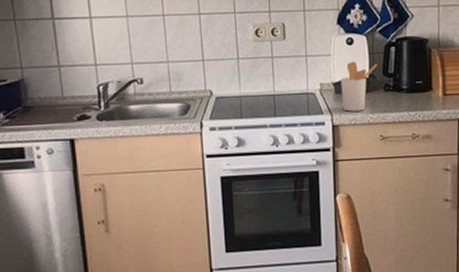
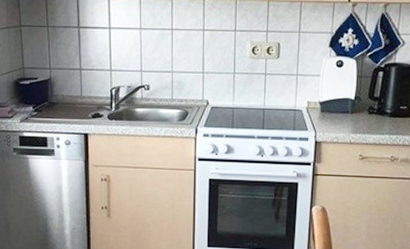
utensil holder: present [341,61,377,112] -> none [326,83,364,131]

